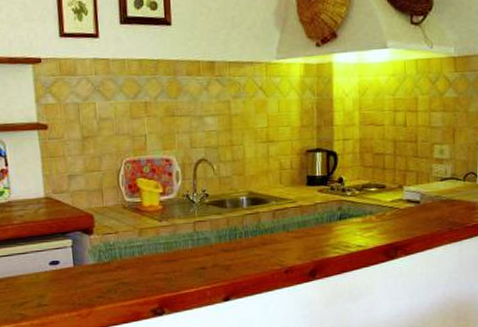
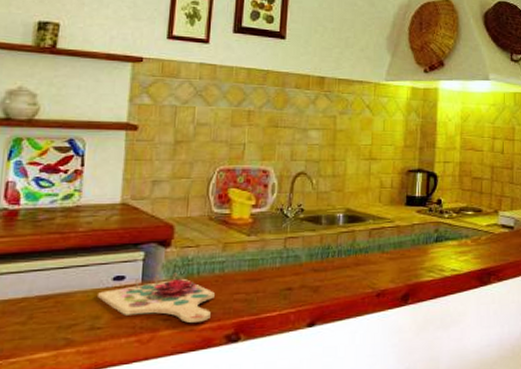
cutting board: none [40,256,138,299] -> present [98,272,215,323]

